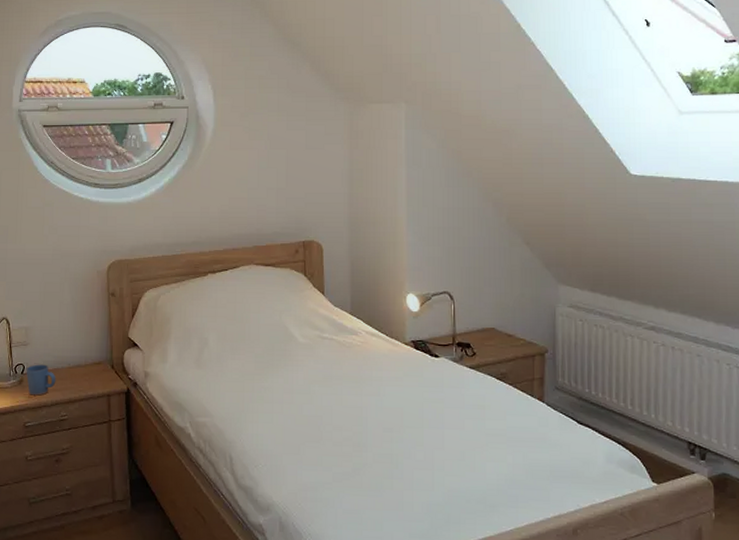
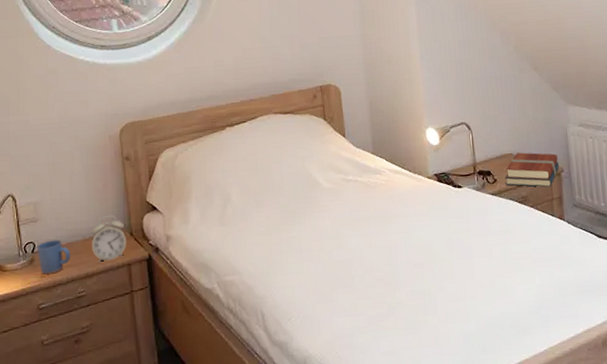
alarm clock: none [75,347,107,391] -> present [91,215,126,263]
books: none [485,328,544,367] -> present [505,152,560,188]

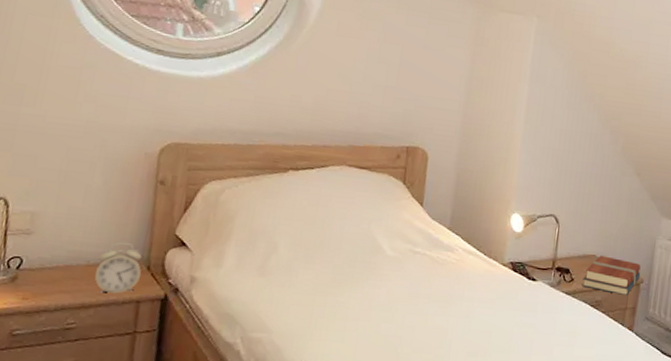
mug: present [37,239,71,275] -> none [23,258,67,298]

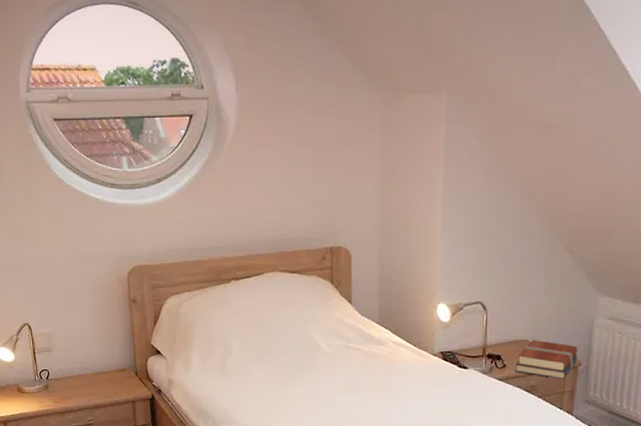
alarm clock: present [94,242,142,294] -> none [99,354,131,397]

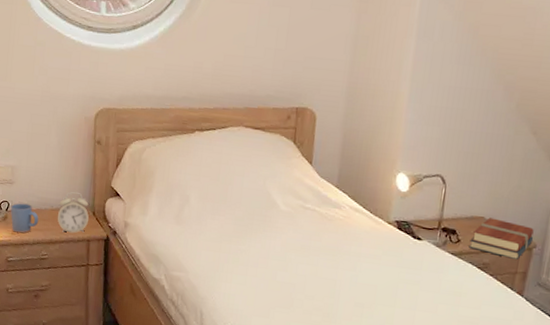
mug: none [51,370,81,401] -> present [10,203,39,233]
alarm clock: none [99,354,131,397] -> present [57,192,89,234]

